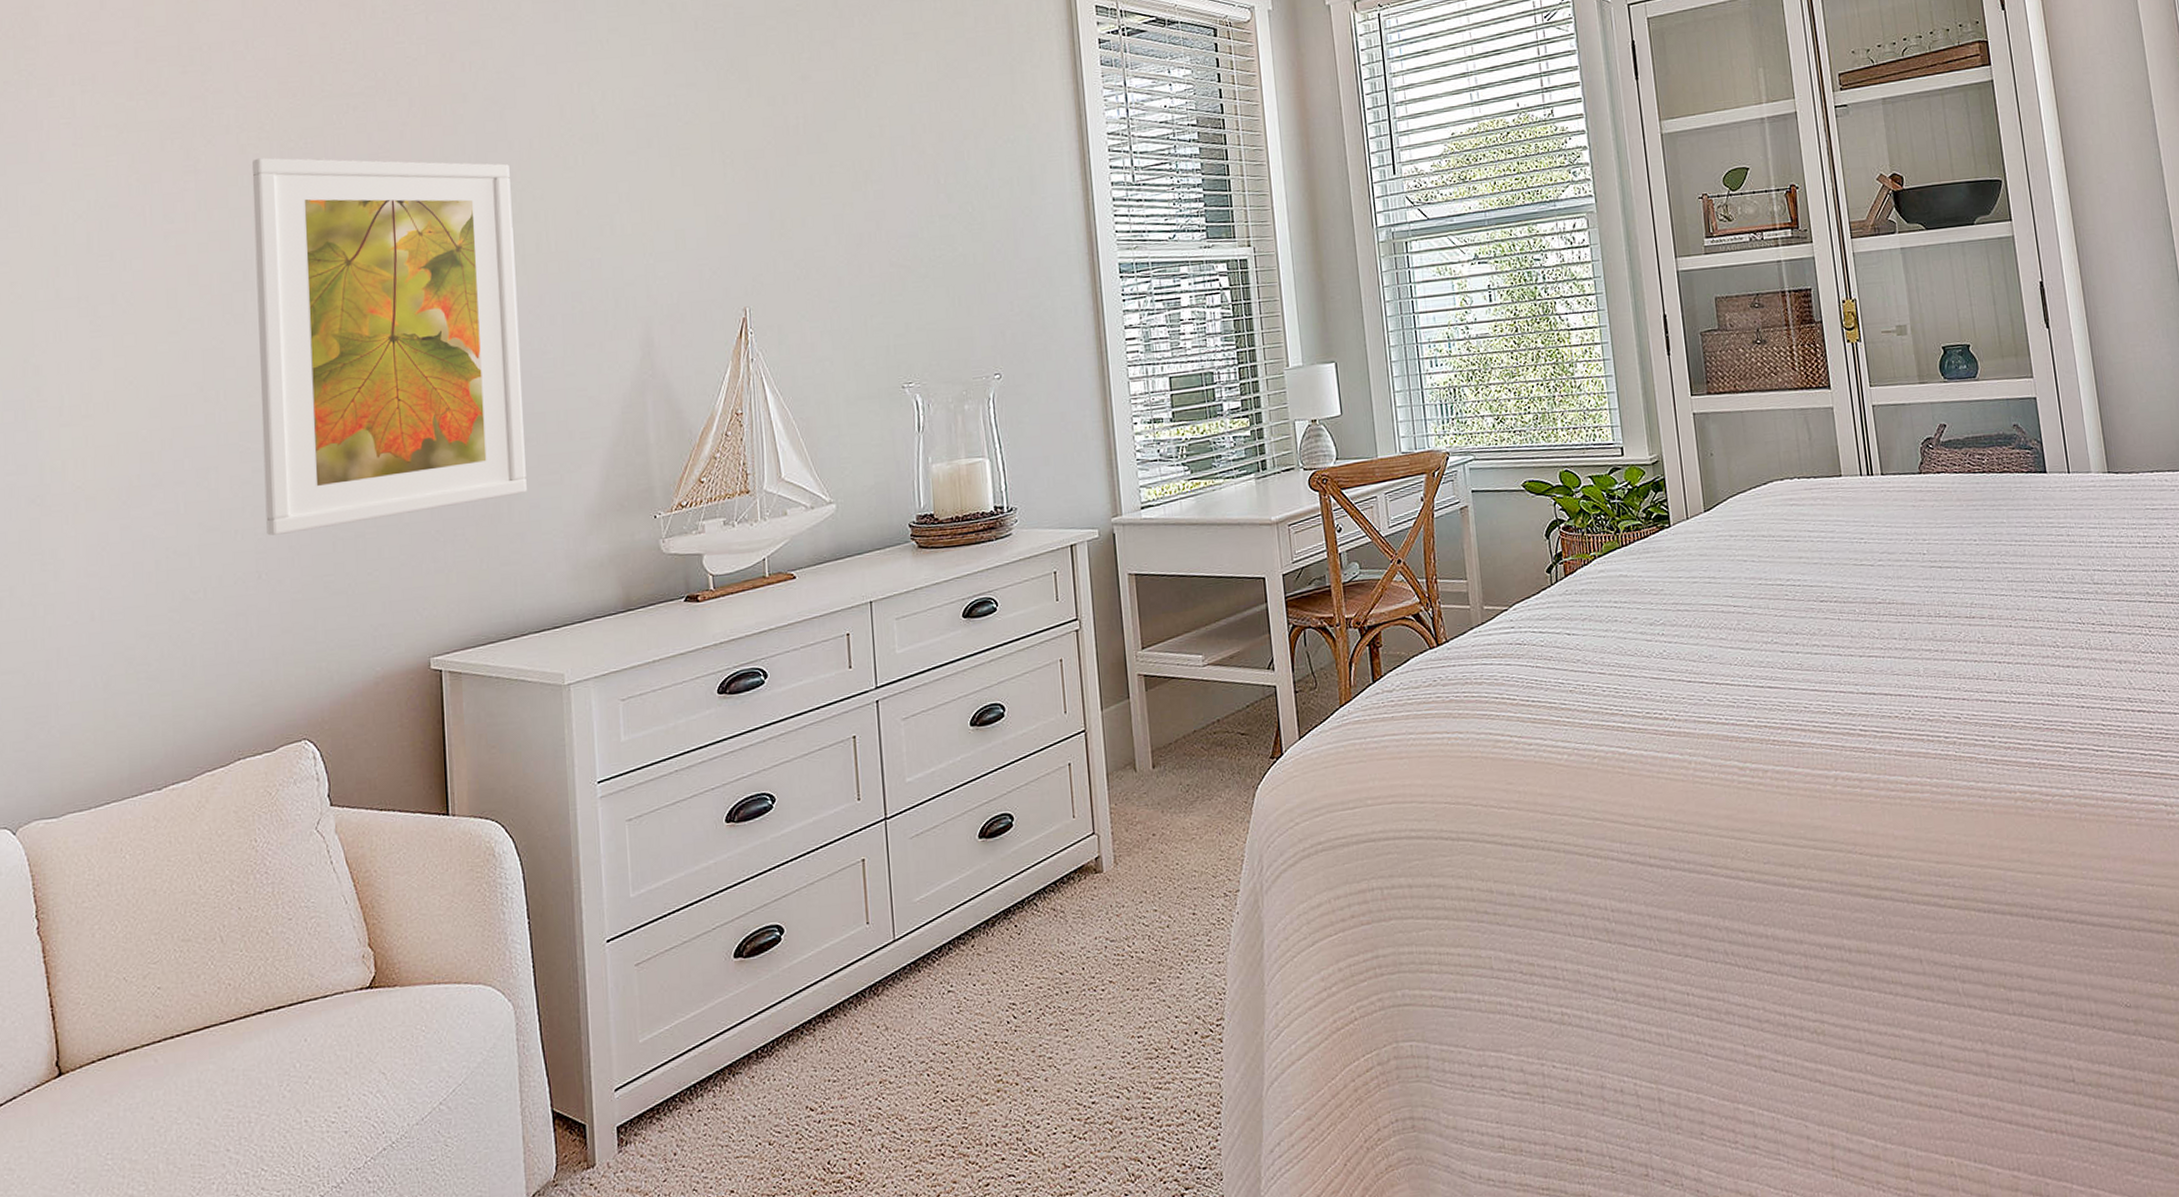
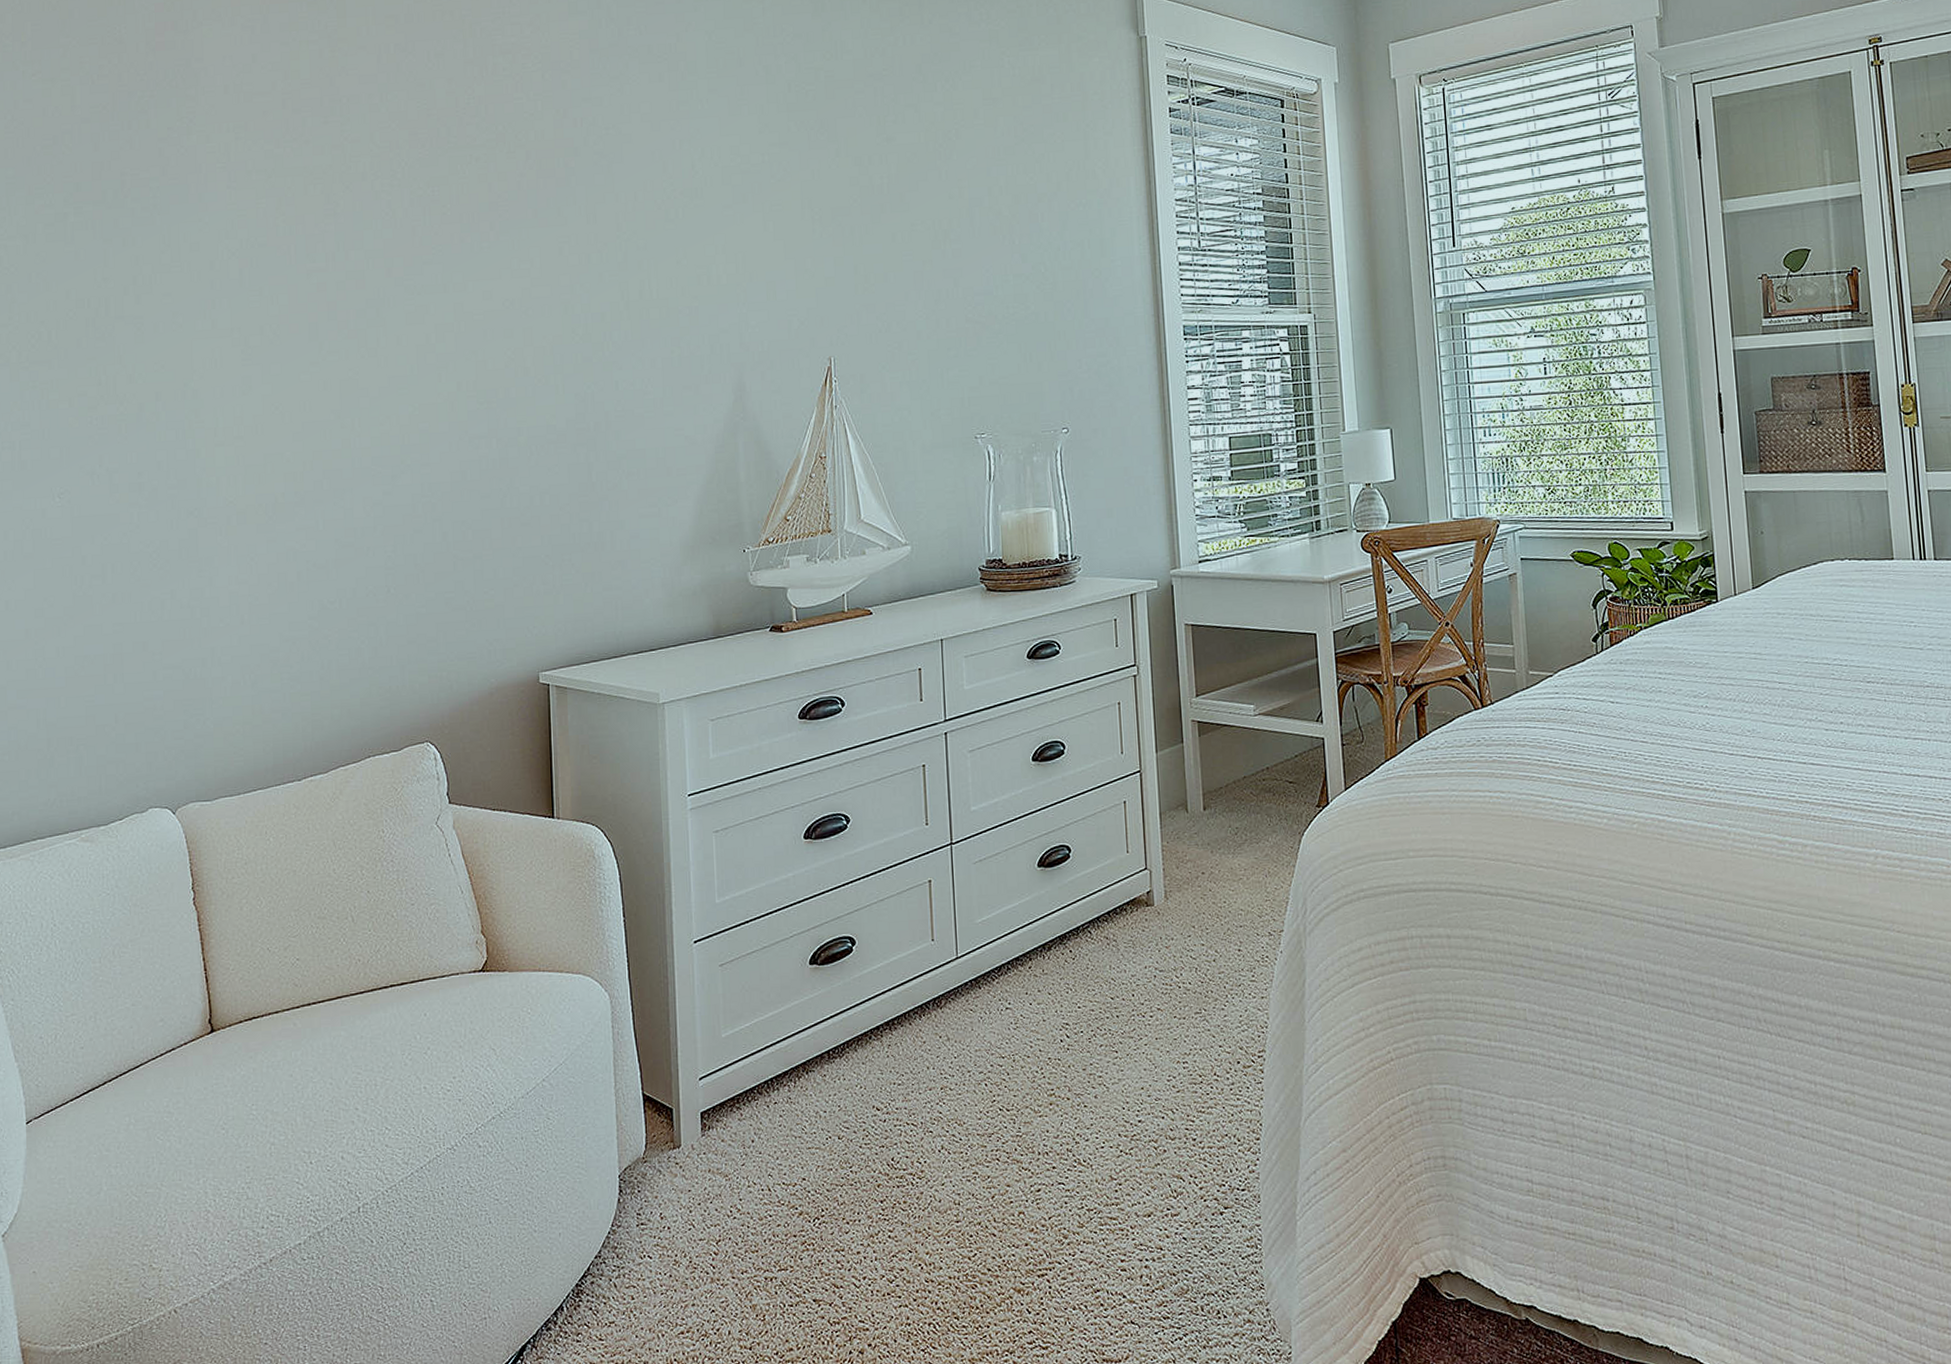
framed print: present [251,157,527,536] -> none [384,203,628,553]

